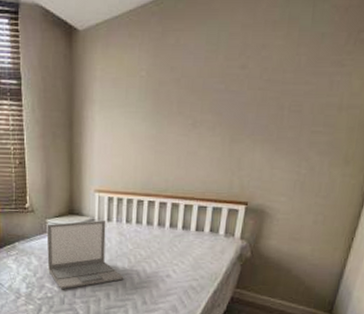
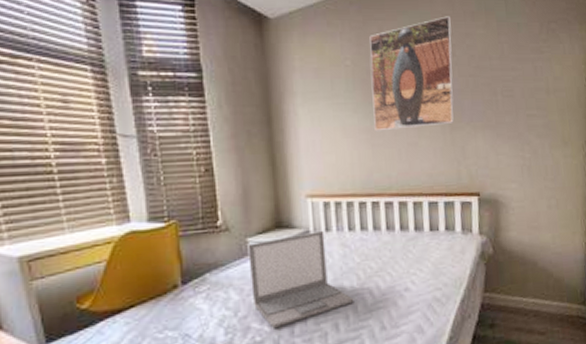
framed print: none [159,26,251,139] -> present [369,16,454,132]

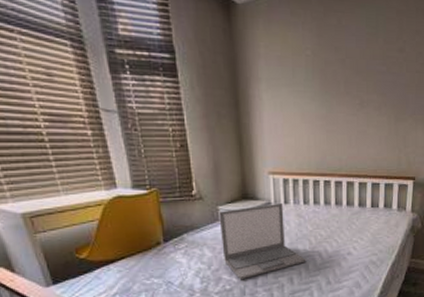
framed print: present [369,16,454,132] -> none [328,12,405,119]

